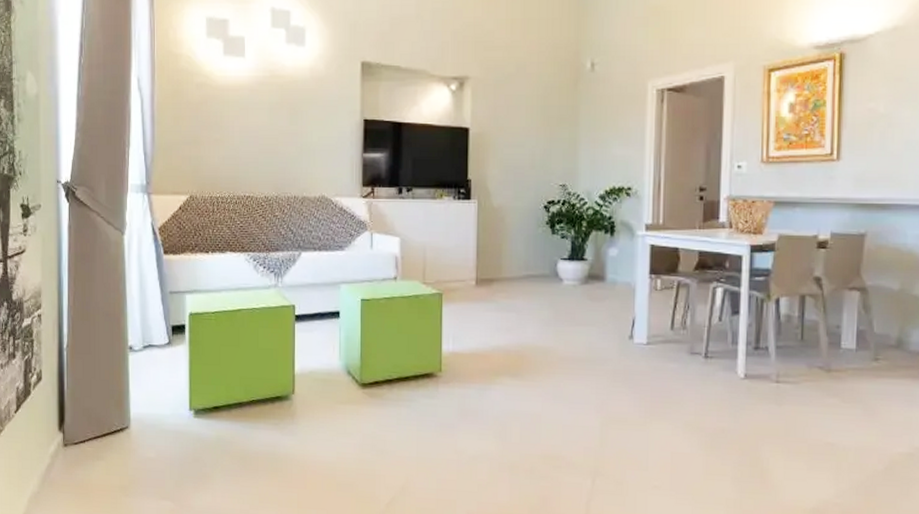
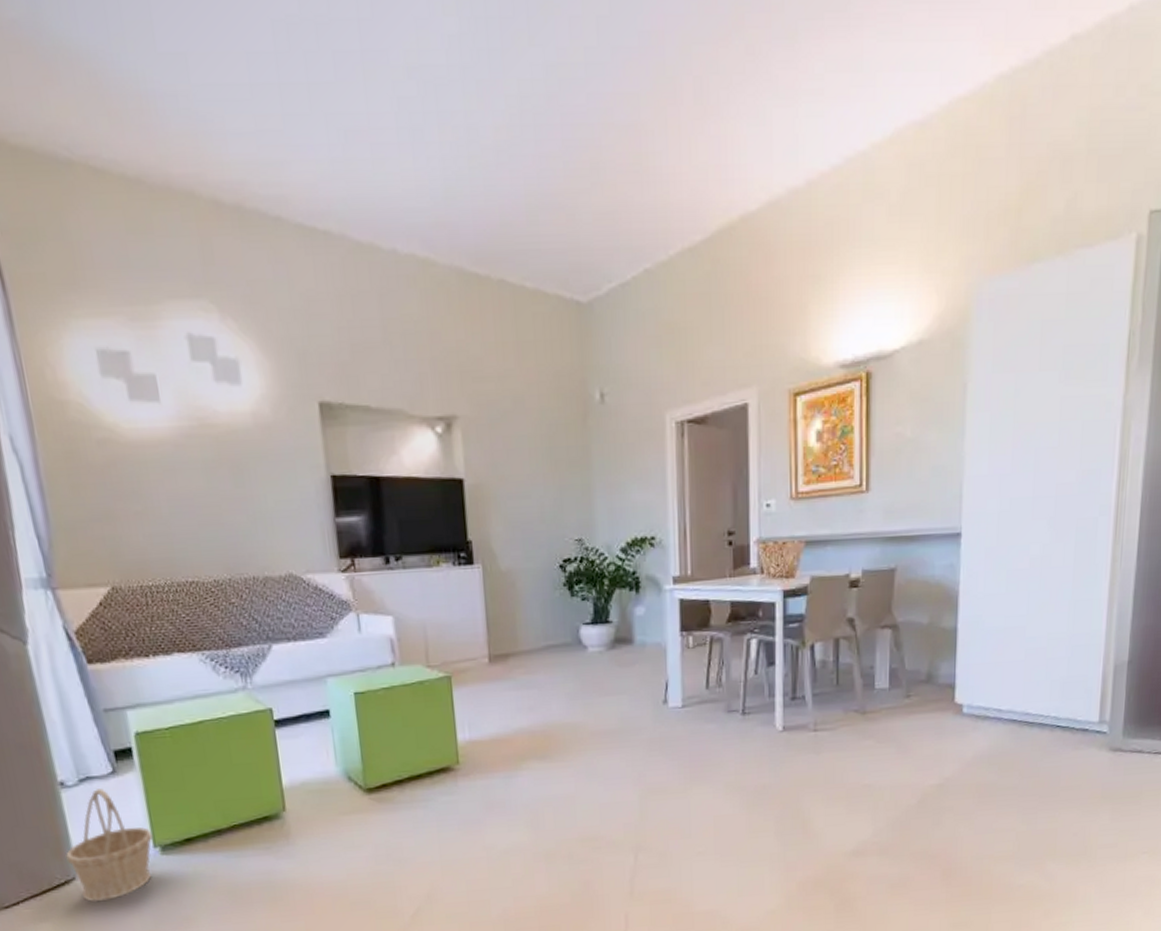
basket: none [124,355,190,450] -> present [66,788,153,902]

